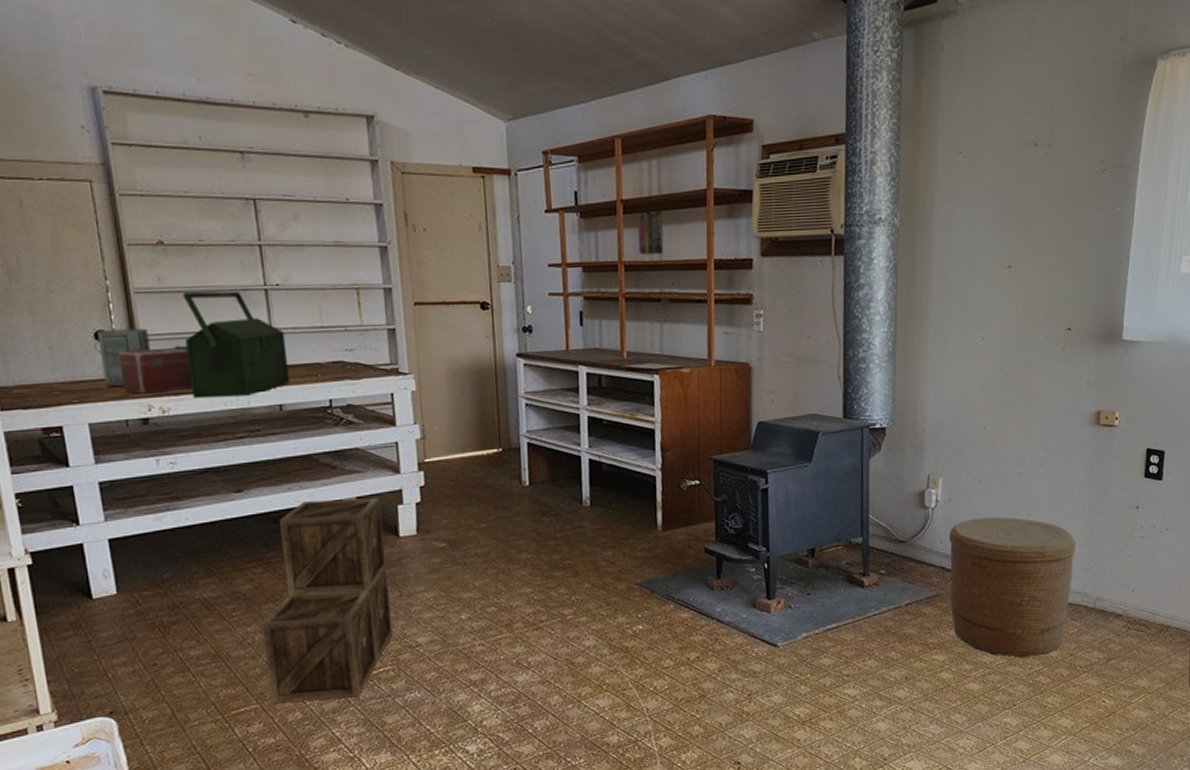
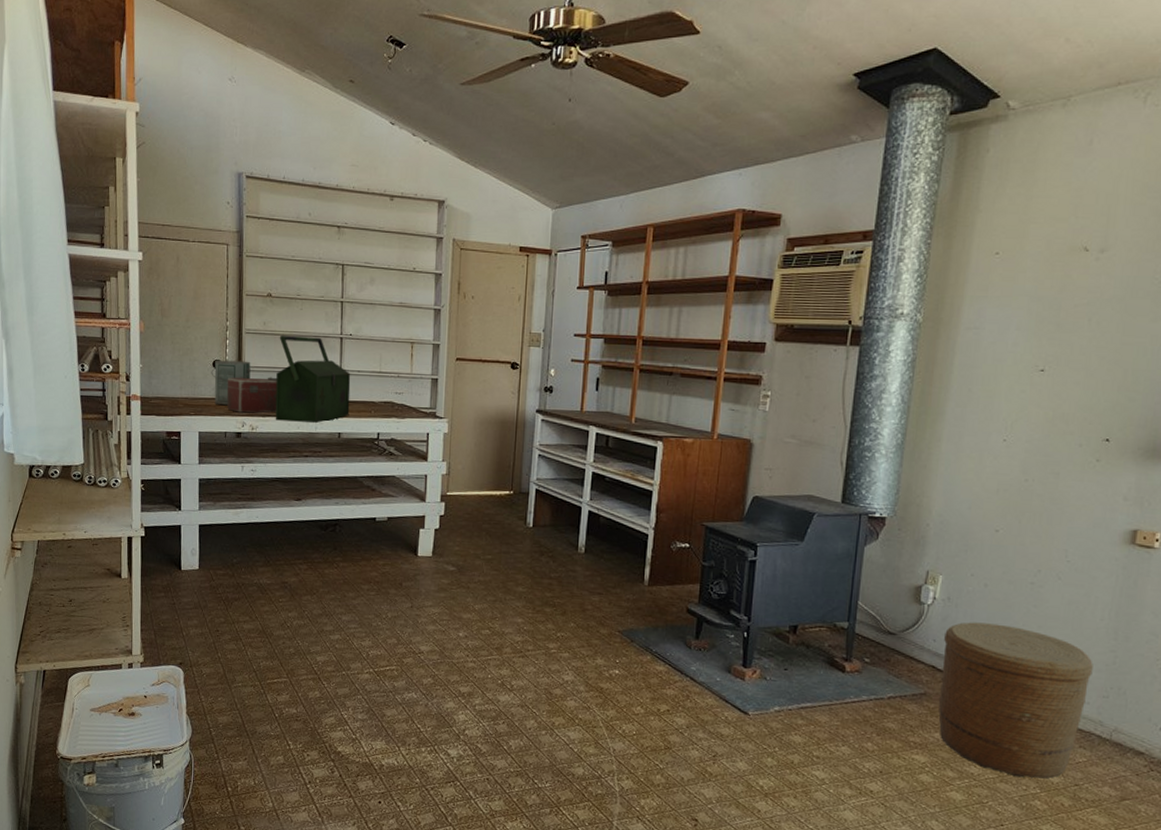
storage crate: present [261,497,393,704] -> none [298,515,406,688]
books: present [637,210,664,256] -> none [656,292,683,333]

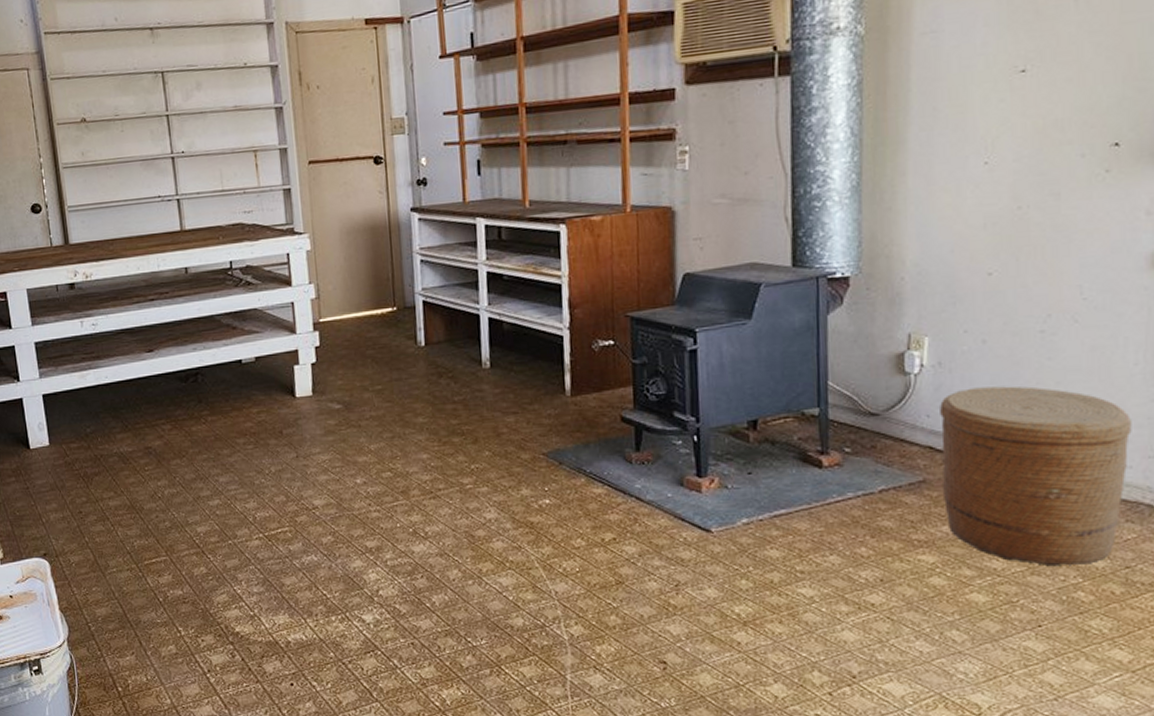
paint can: present [211,360,251,406] -> none [30,200,76,256]
toolbox: present [227,377,278,414] -> none [49,214,111,261]
tool box: present [275,335,351,424] -> none [101,160,195,264]

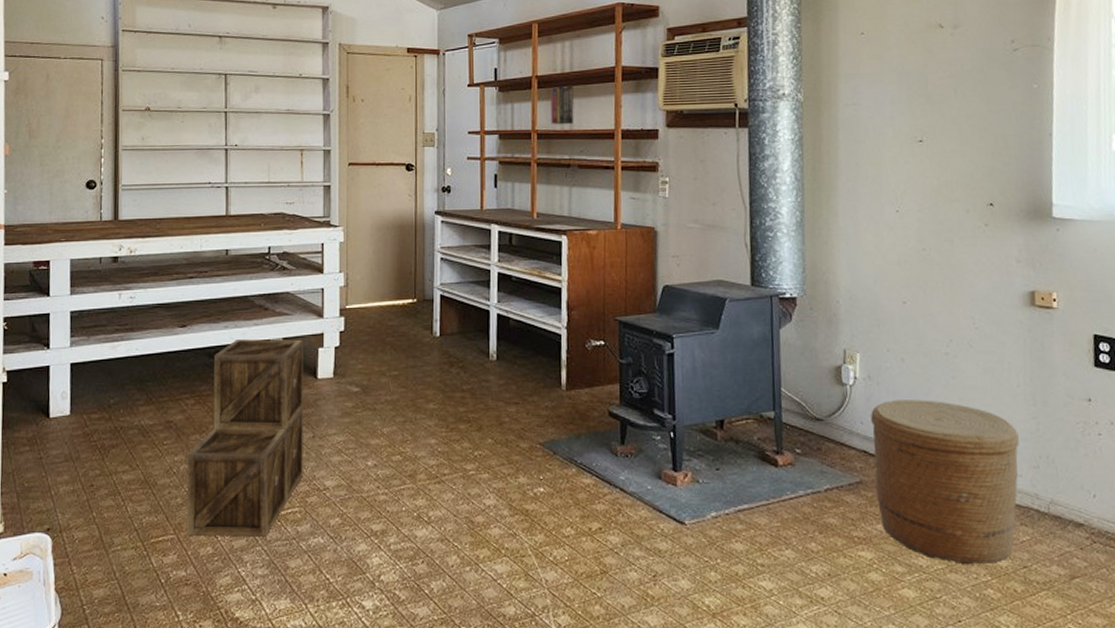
storage crate: none [170,357,290,557] -> present [186,339,303,537]
books: none [539,44,570,95] -> present [550,85,574,125]

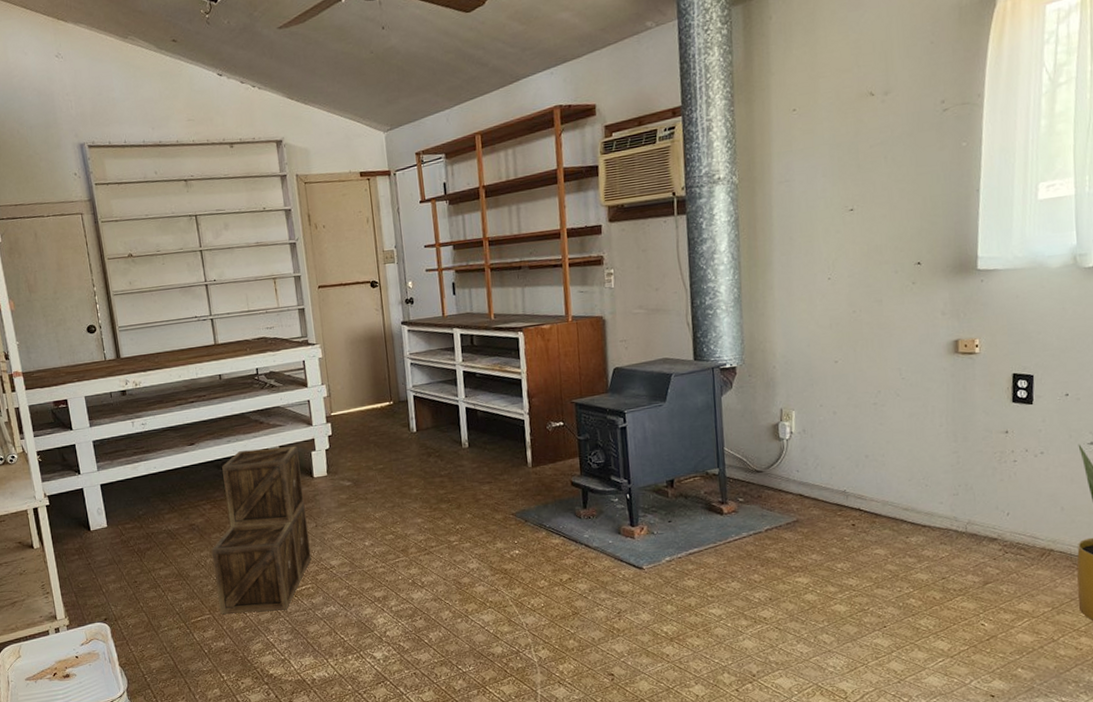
books: present [550,85,574,125] -> none [497,191,522,231]
woven basket: present [871,399,1020,564] -> none [806,445,941,580]

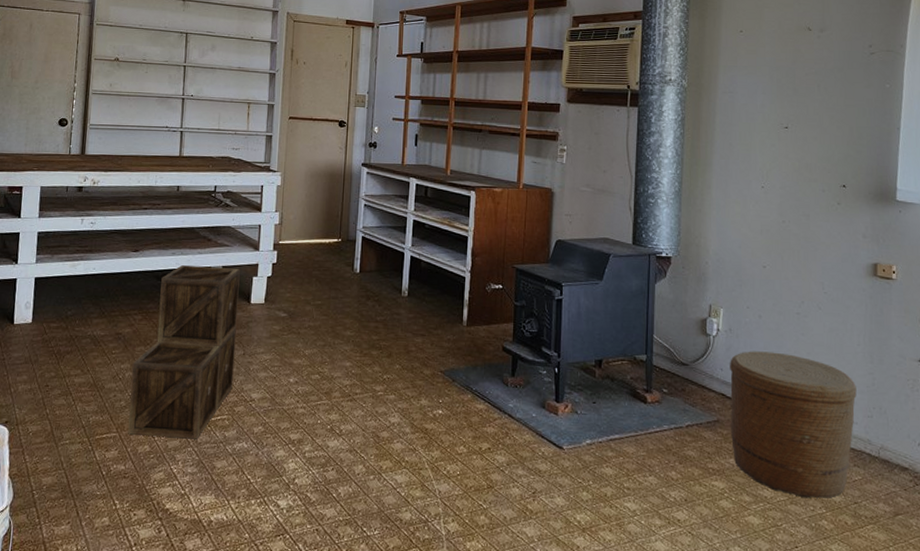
woven basket: none [806,445,941,580] -> present [730,351,857,498]

